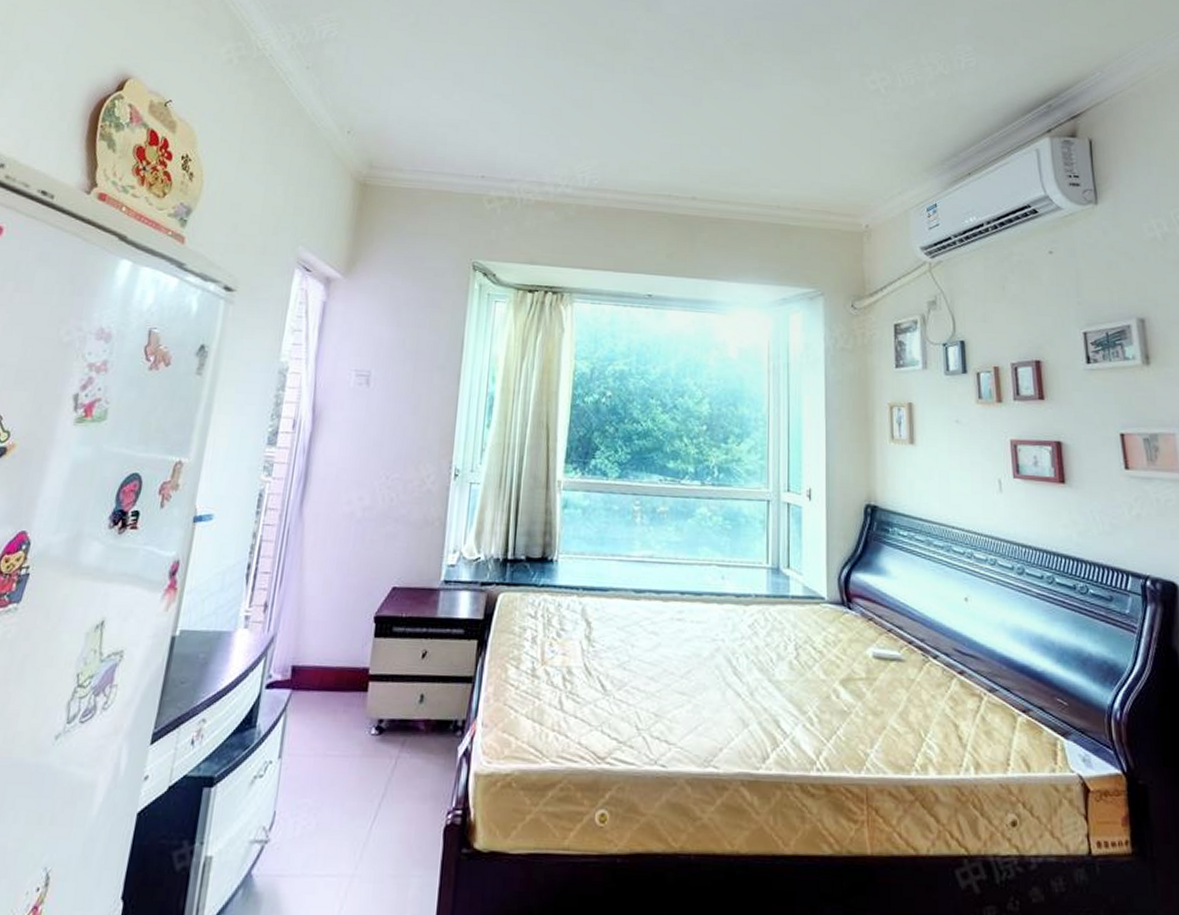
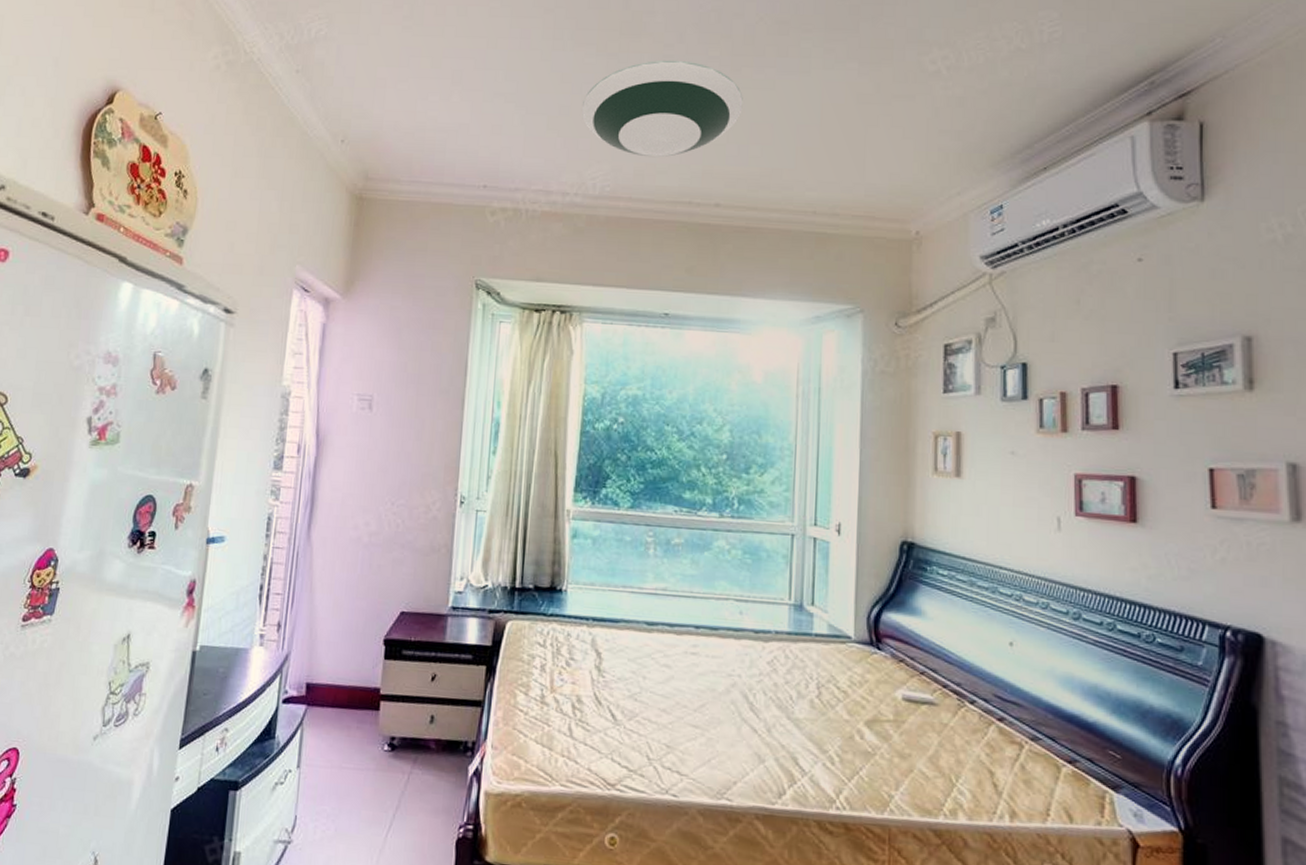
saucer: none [571,71,714,155] -> present [581,60,743,158]

